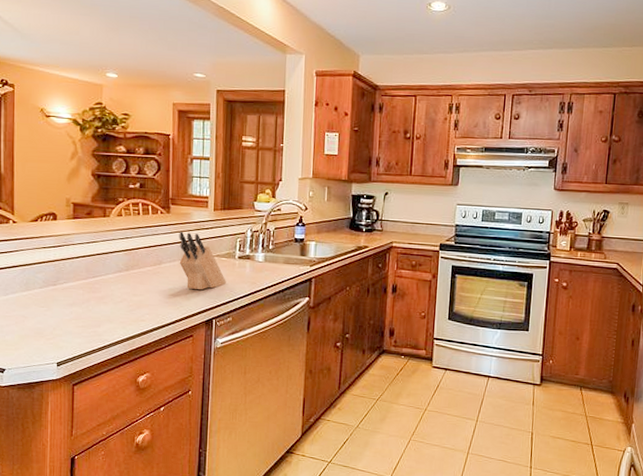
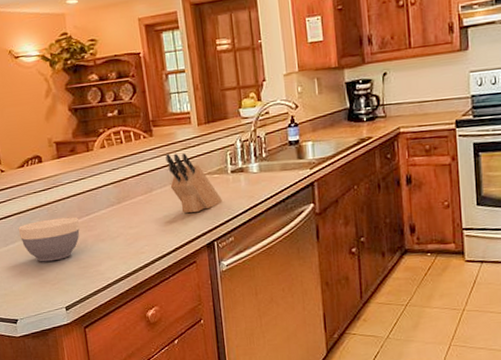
bowl: none [21,275,84,317] -> present [18,217,80,262]

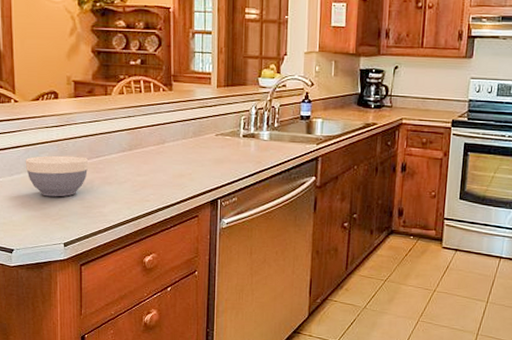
knife block: present [165,153,222,213] -> none [182,110,231,169]

